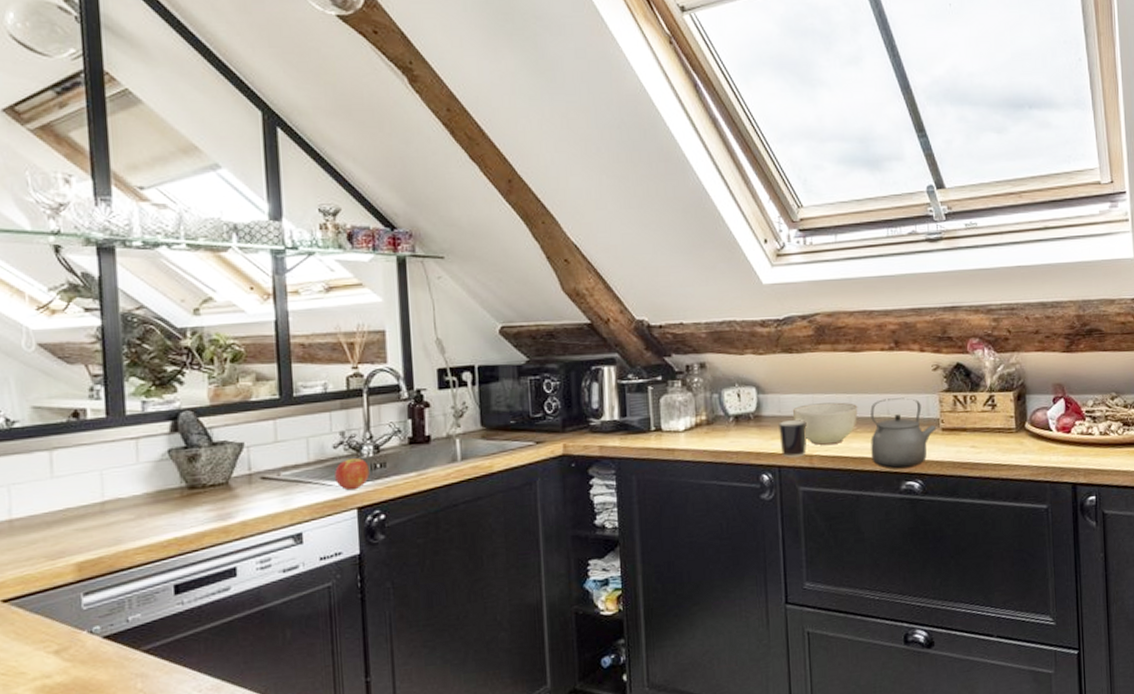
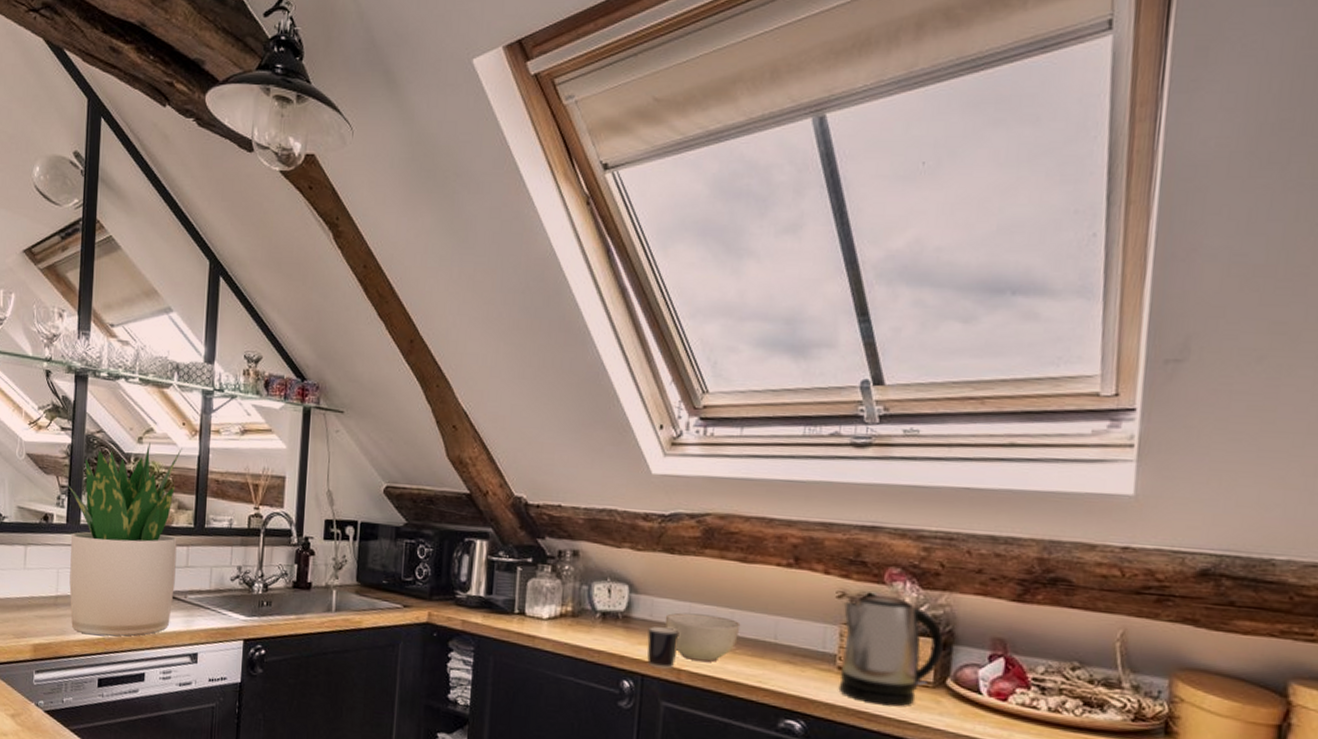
planter: none [101,312,263,539] -> present [67,442,182,637]
fruit: present [335,458,370,491] -> none [229,593,257,623]
tea kettle: present [870,398,937,470] -> none [748,621,832,706]
kettle: none [940,362,1019,454] -> present [838,594,944,706]

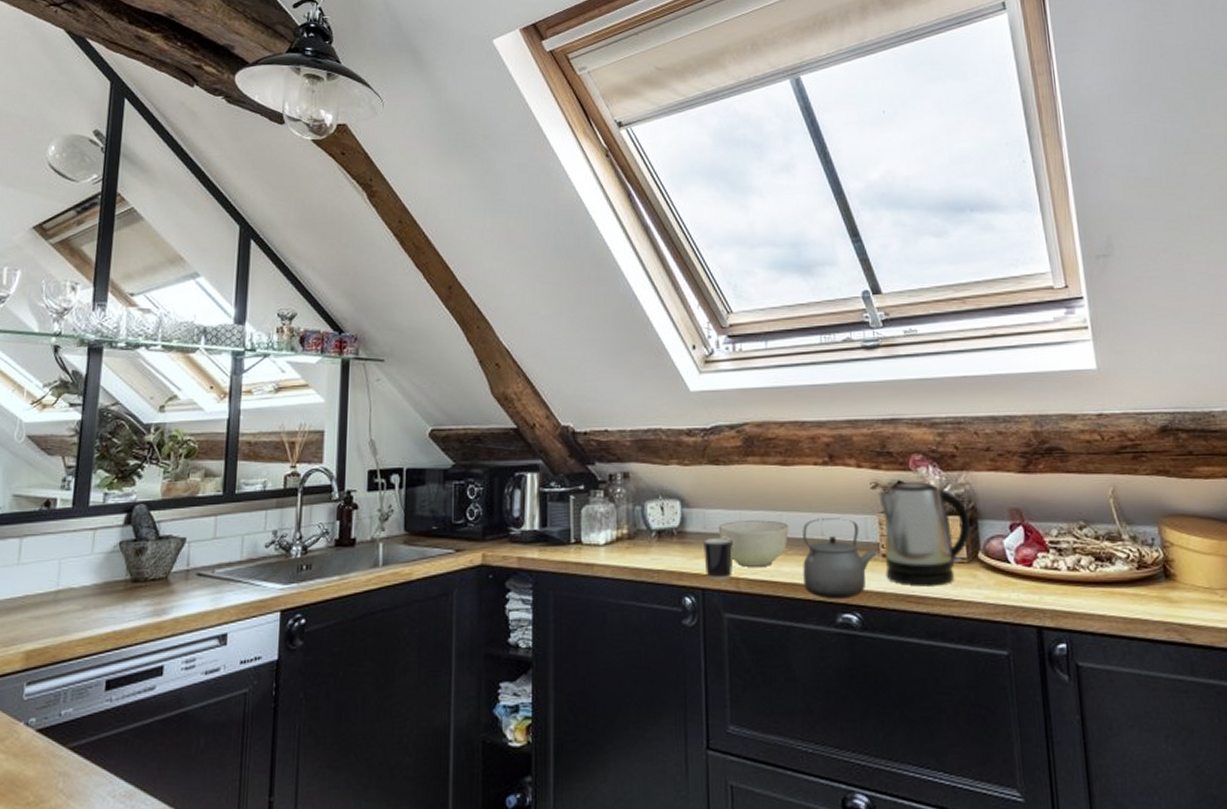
planter: present [67,442,182,637] -> none [73,409,210,631]
tea kettle: none [748,621,832,706] -> present [802,518,877,600]

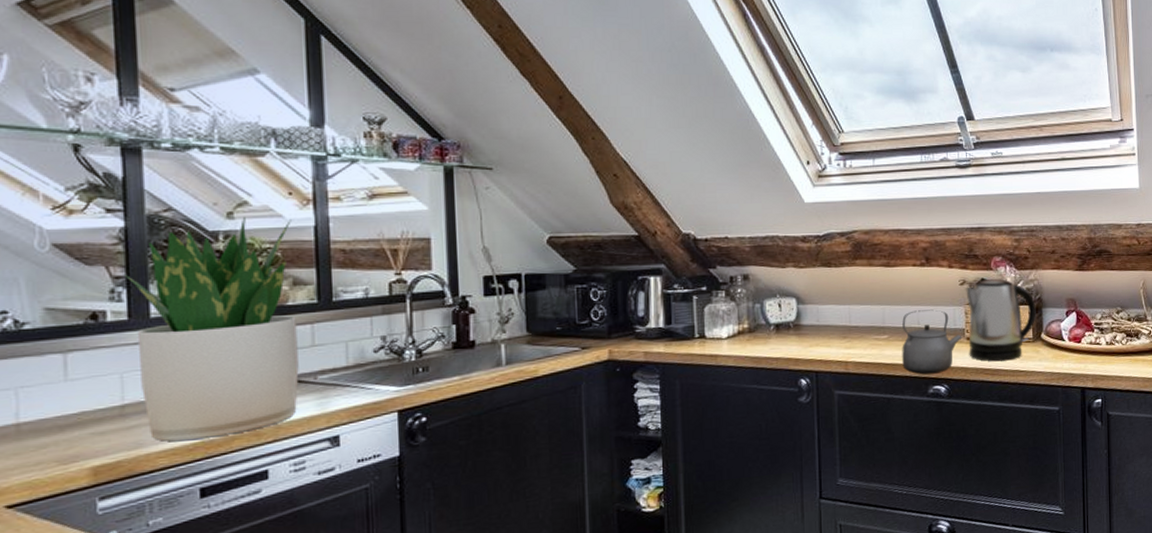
planter: none [73,409,210,631] -> present [123,216,299,442]
mug: present [703,538,734,580] -> none [817,329,843,364]
bowl: present [718,520,789,568] -> none [829,313,891,353]

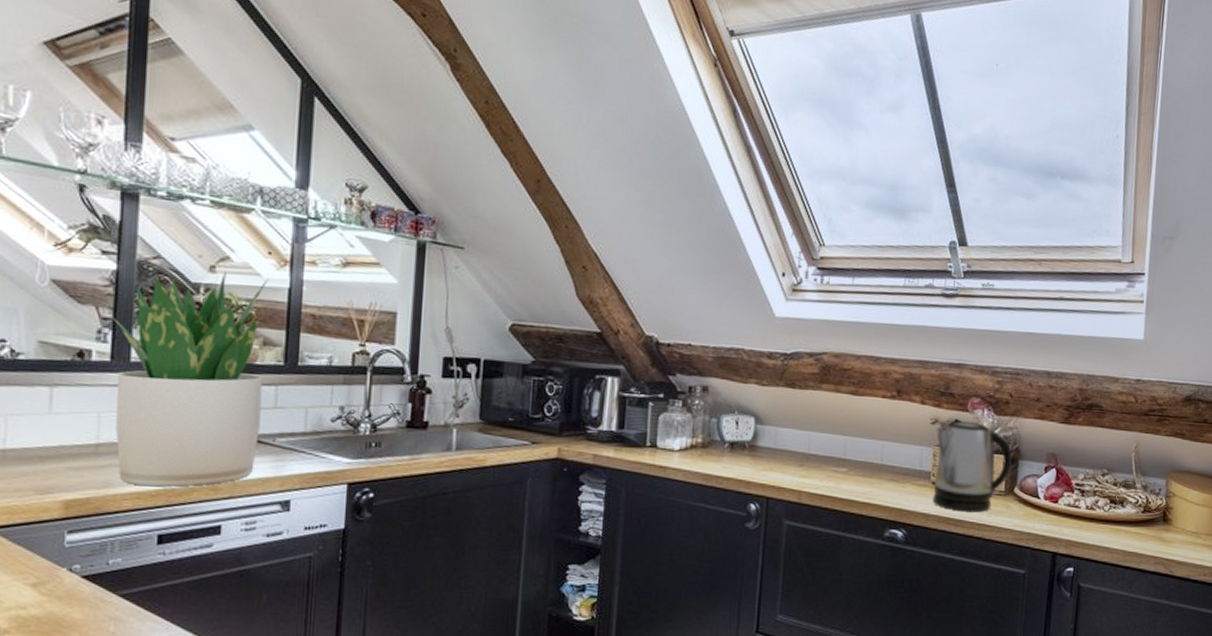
tea kettle: present [902,309,962,376] -> none [859,445,928,518]

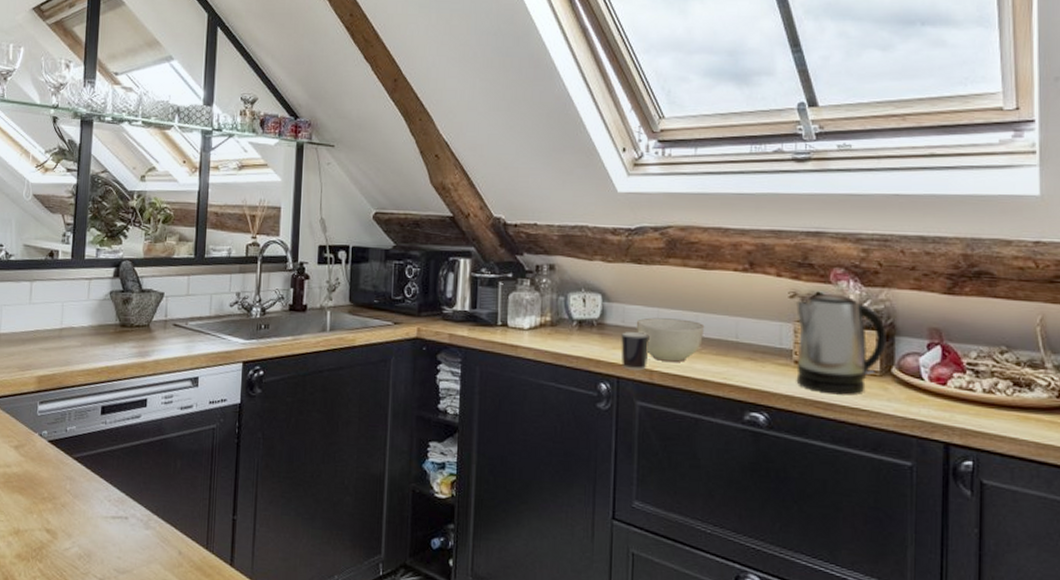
planter: present [111,271,268,487] -> none [72,179,183,365]
mug: none [771,454,800,492] -> present [621,332,650,371]
bowl: none [787,440,853,484] -> present [636,317,705,363]

